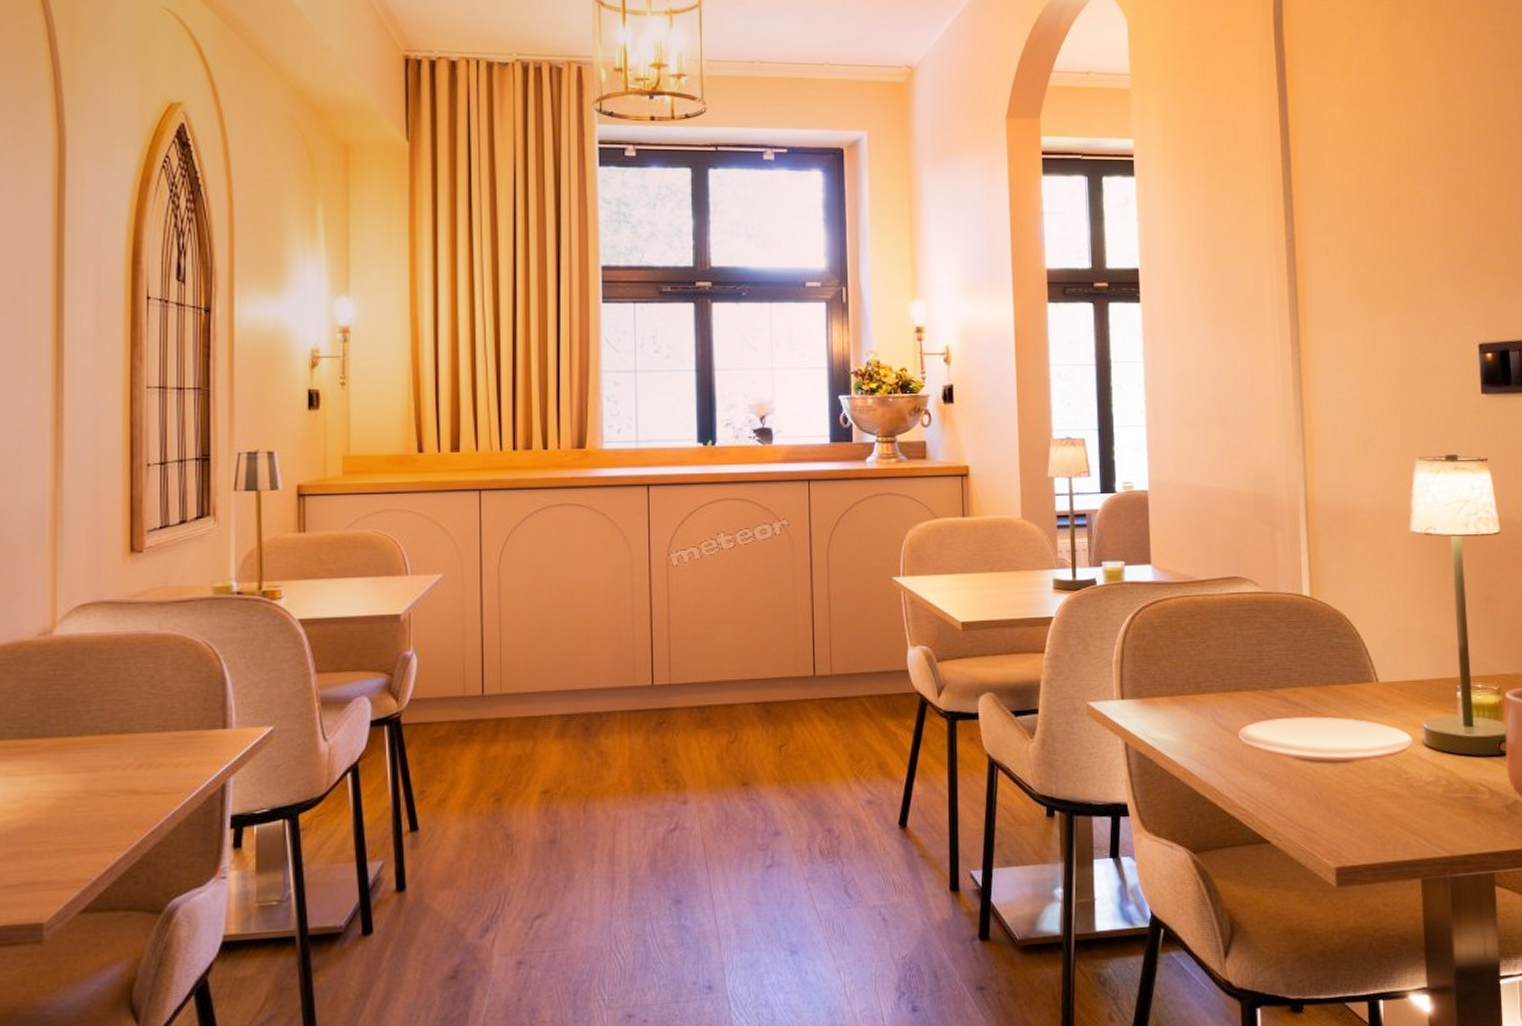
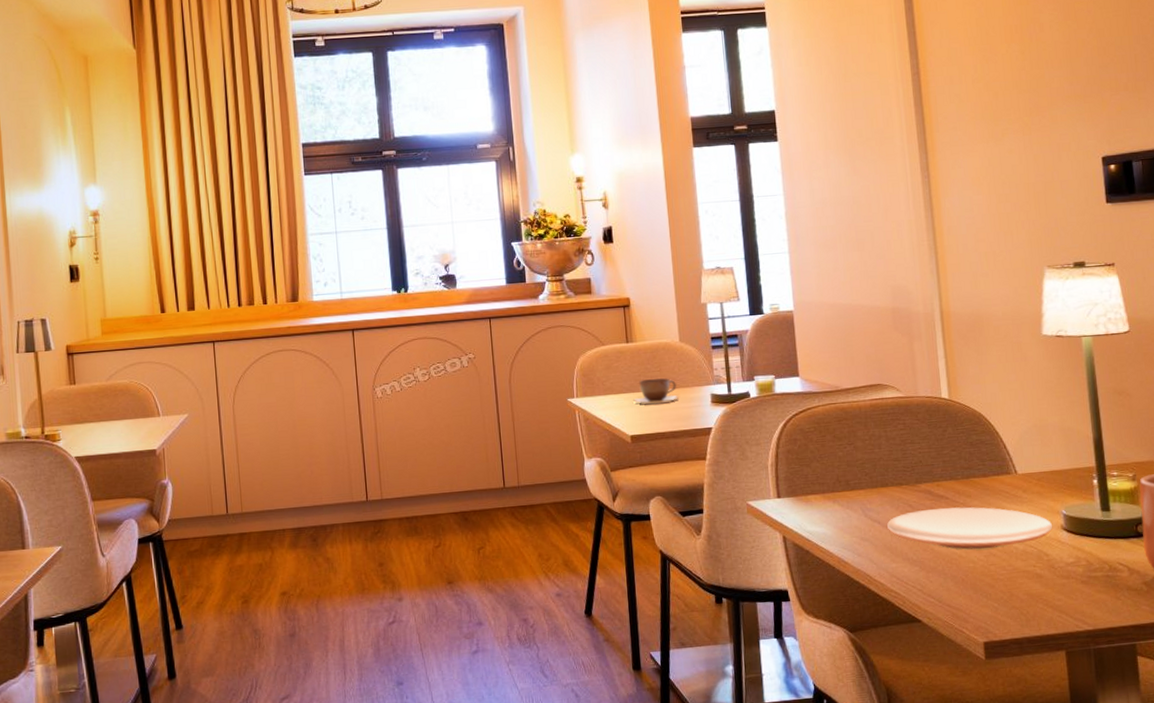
teacup: none [967,559,1017,588] -> present [633,378,678,405]

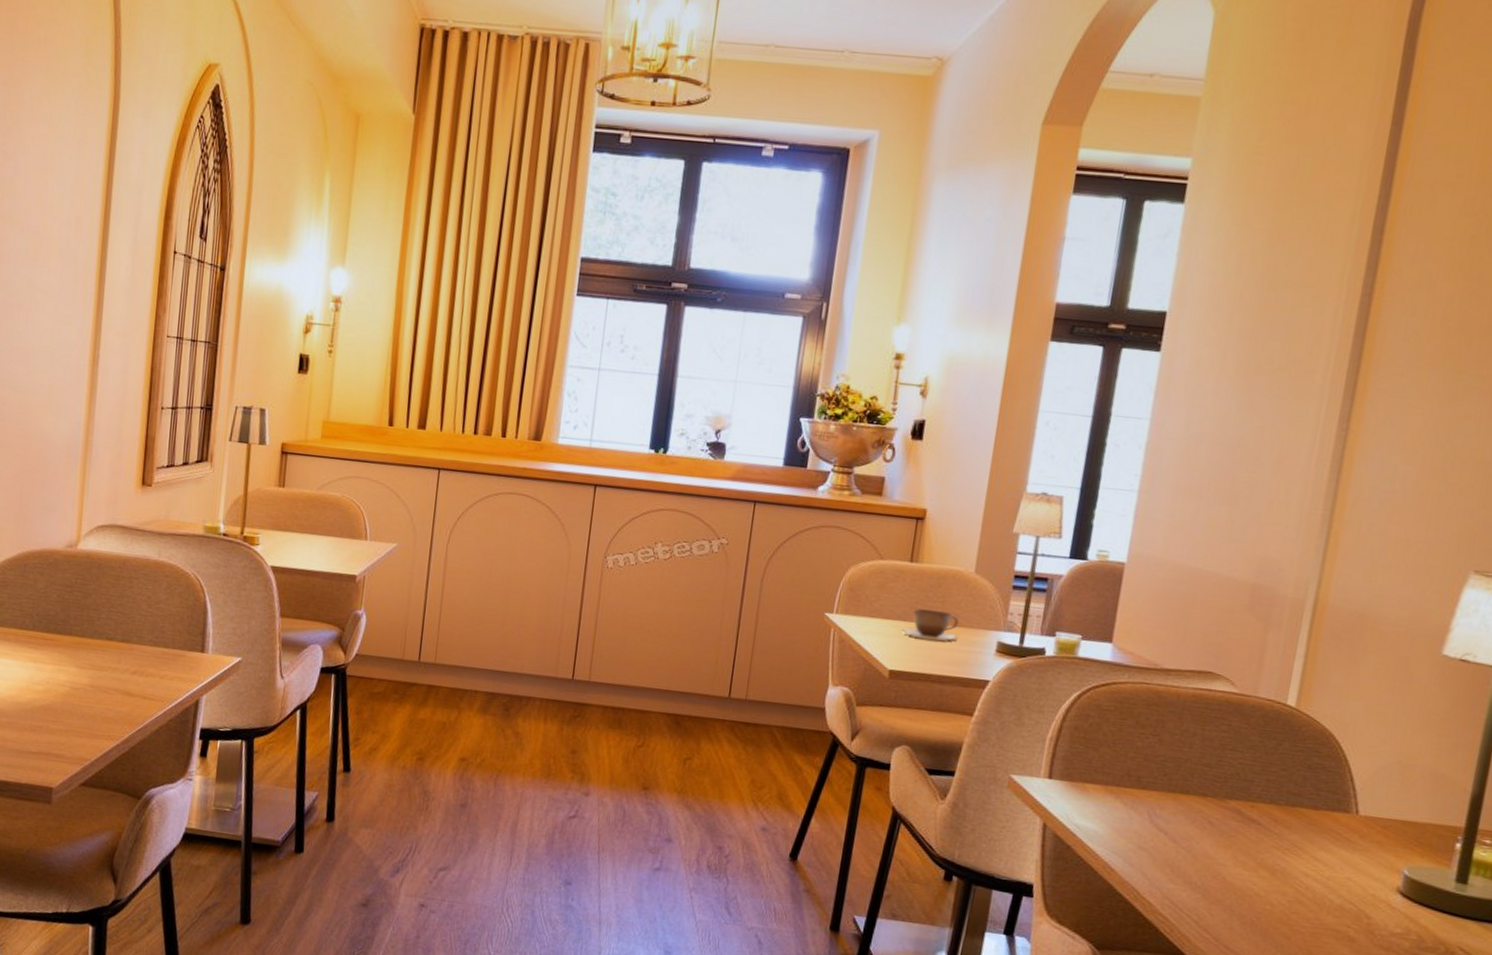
plate: present [886,507,1053,550] -> none [1174,829,1387,898]

